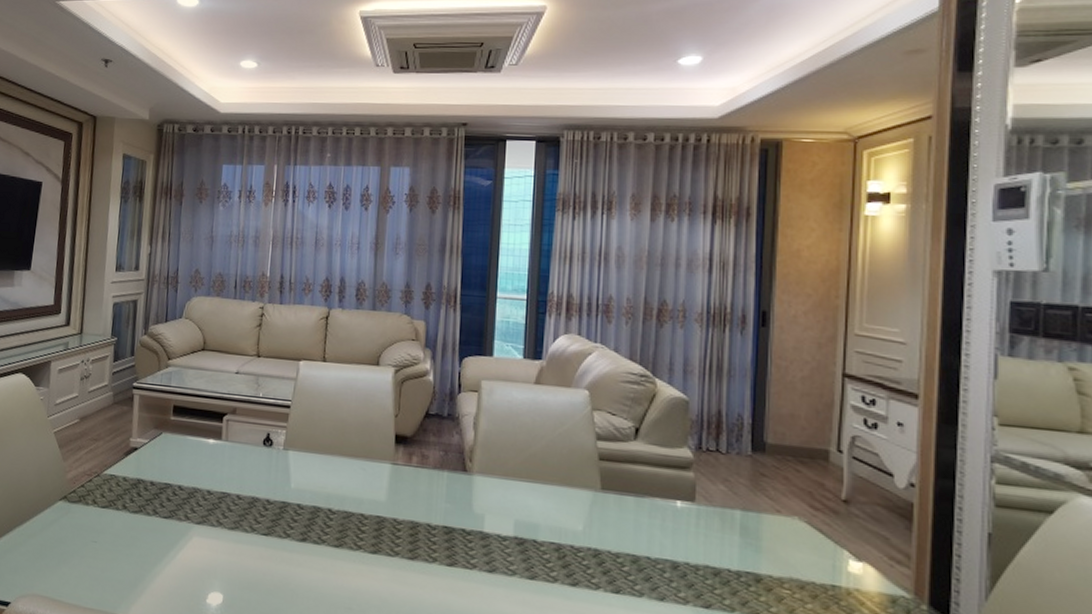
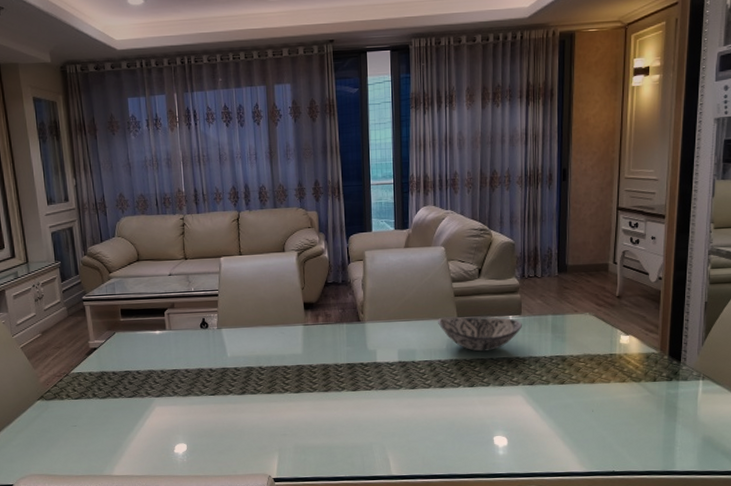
decorative bowl: none [573,485,695,546] -> present [438,316,522,352]

